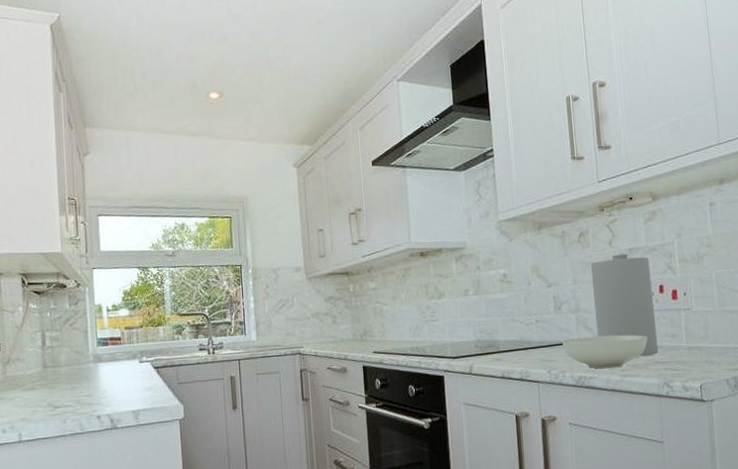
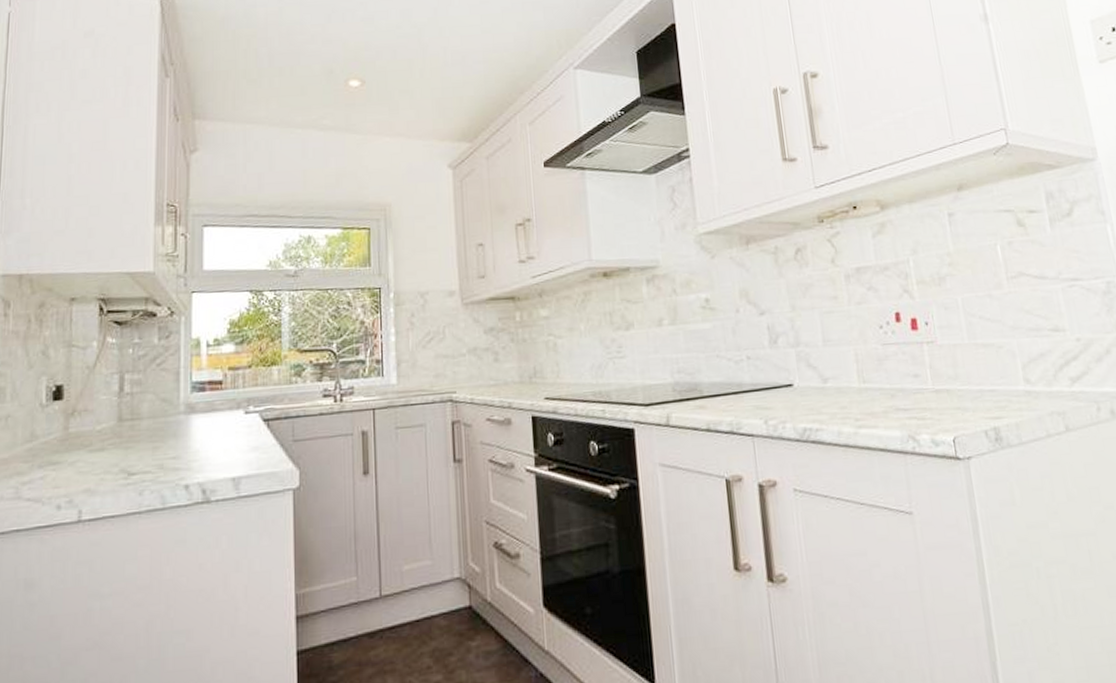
bowl: present [561,335,648,369] -> none [779,375,886,418]
paper towel holder: present [590,254,659,357] -> none [810,274,899,402]

